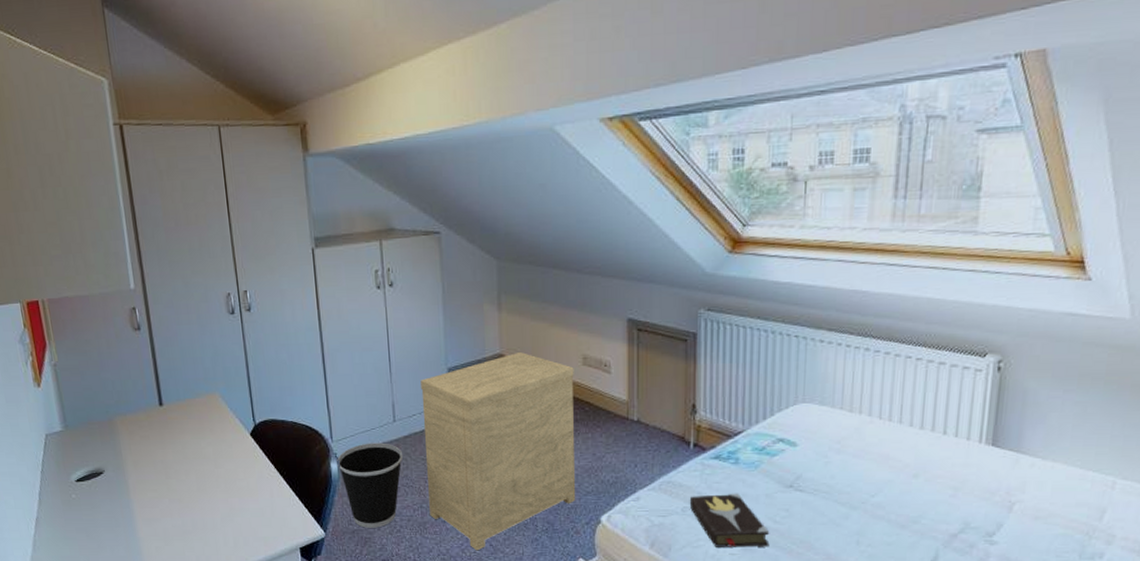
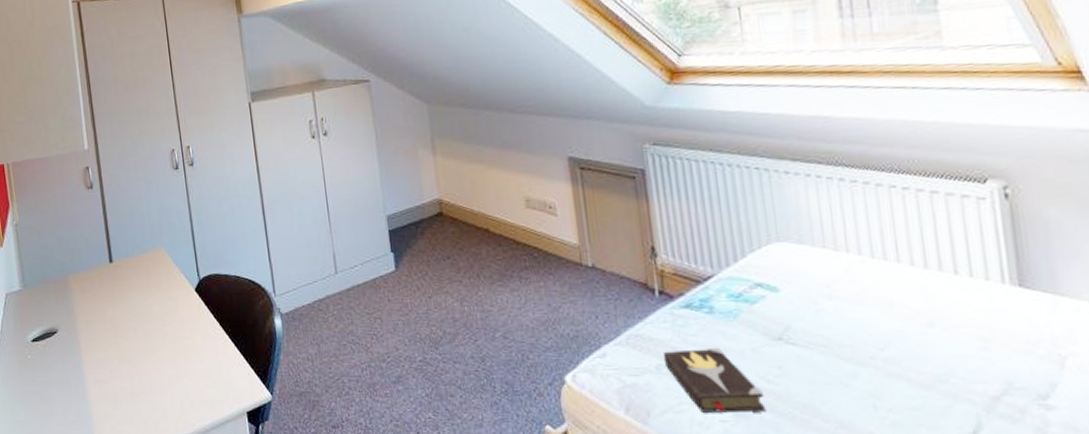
wastebasket: present [337,442,404,528] -> none [280,296,348,390]
side table: present [421,352,576,551] -> none [360,197,535,416]

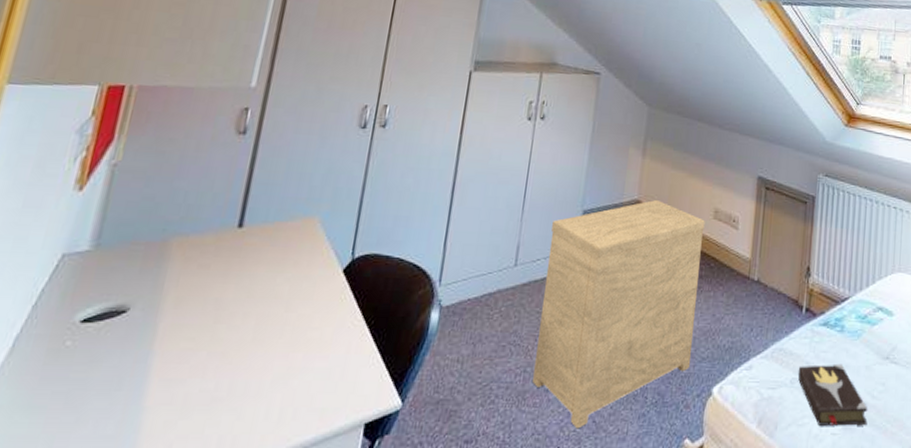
side table: none [360,197,535,416] -> present [532,200,705,429]

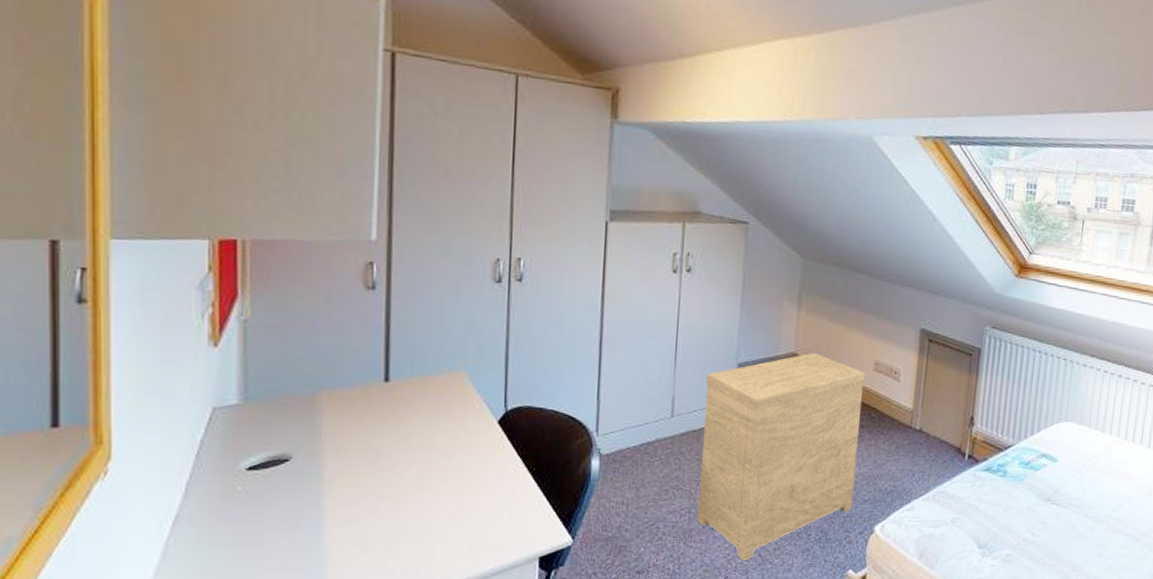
hardback book: present [797,363,868,426] -> none [959,505,1027,559]

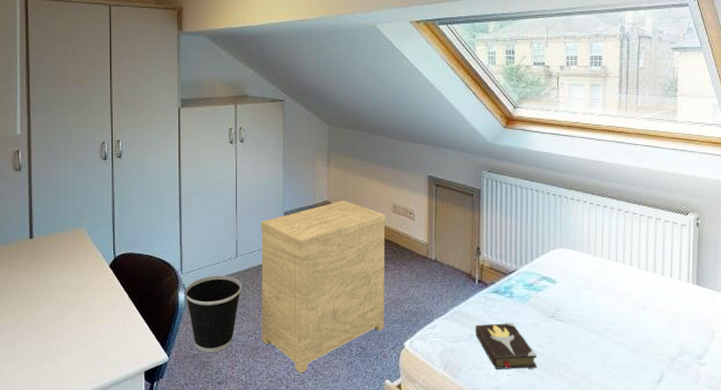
wastebasket: none [599,439,677,535] -> present [185,275,243,353]
hardback book: none [959,505,1027,559] -> present [475,322,537,369]

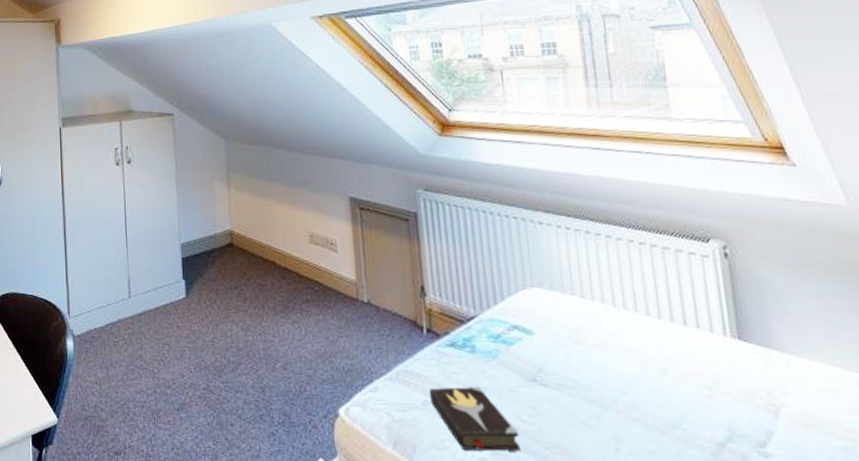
wastebasket: present [185,275,243,353] -> none [73,319,138,415]
side table: present [261,201,386,374] -> none [155,229,312,445]

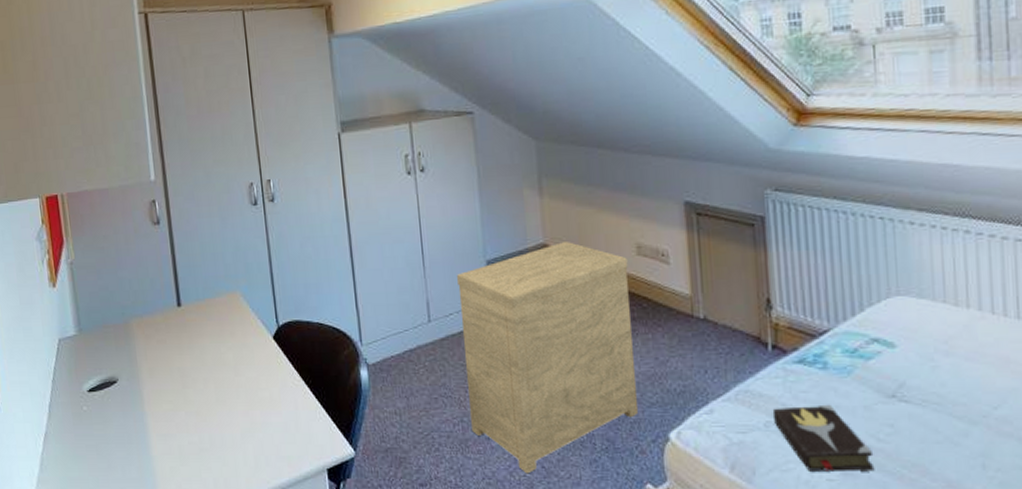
side table: none [155,229,312,445] -> present [457,242,639,474]

